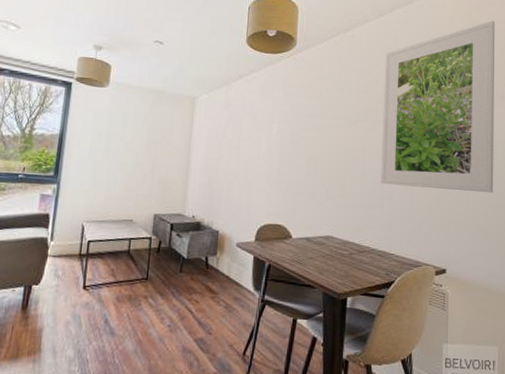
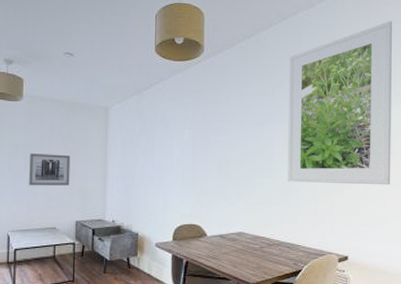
wall art: none [108,141,153,176] -> present [29,153,71,186]

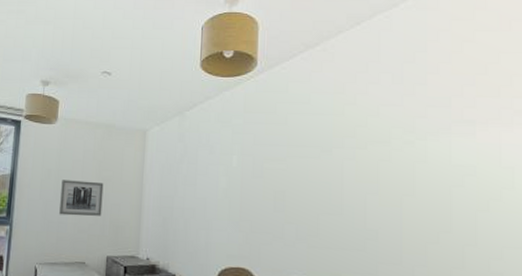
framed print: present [287,21,393,185] -> none [362,18,511,231]

